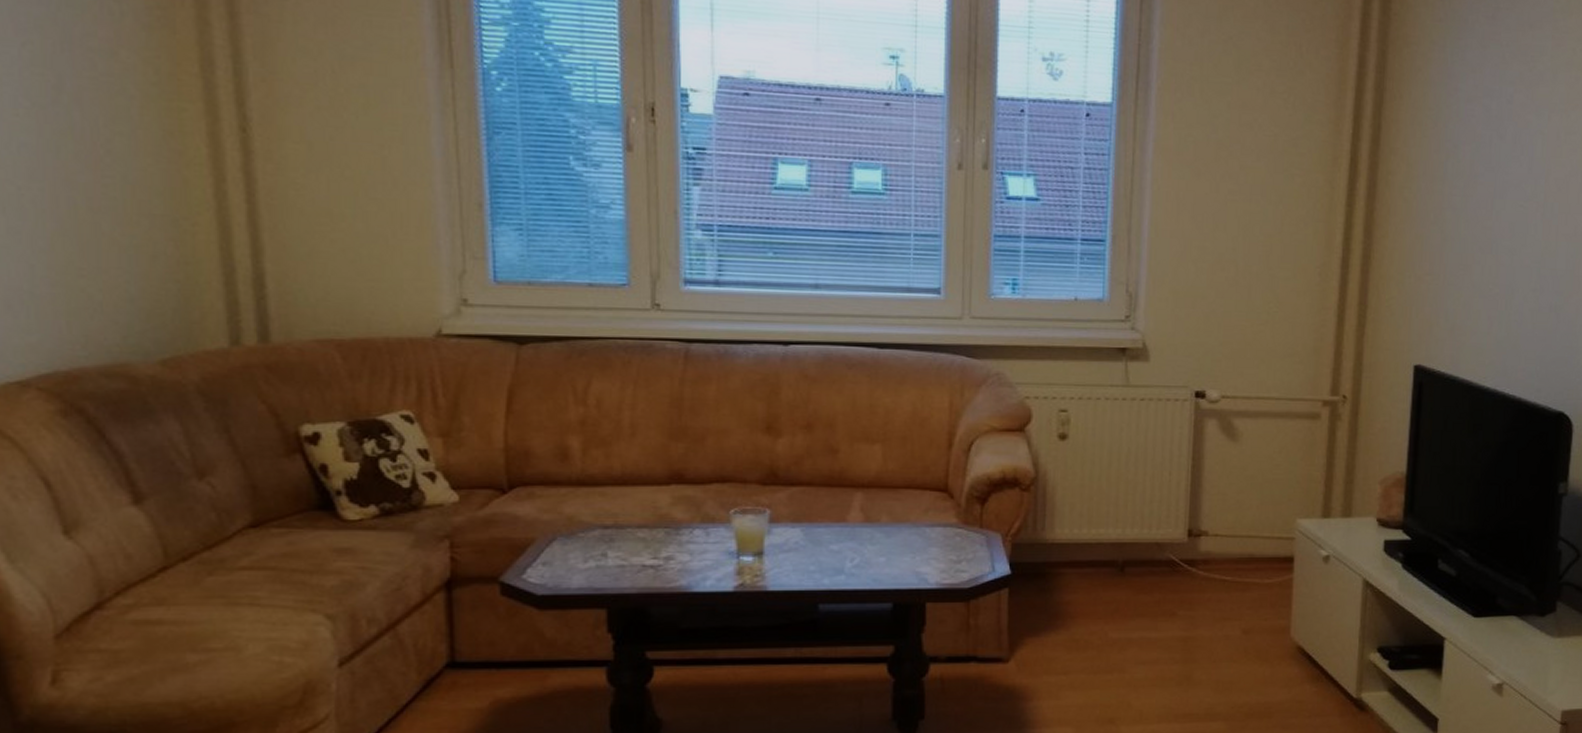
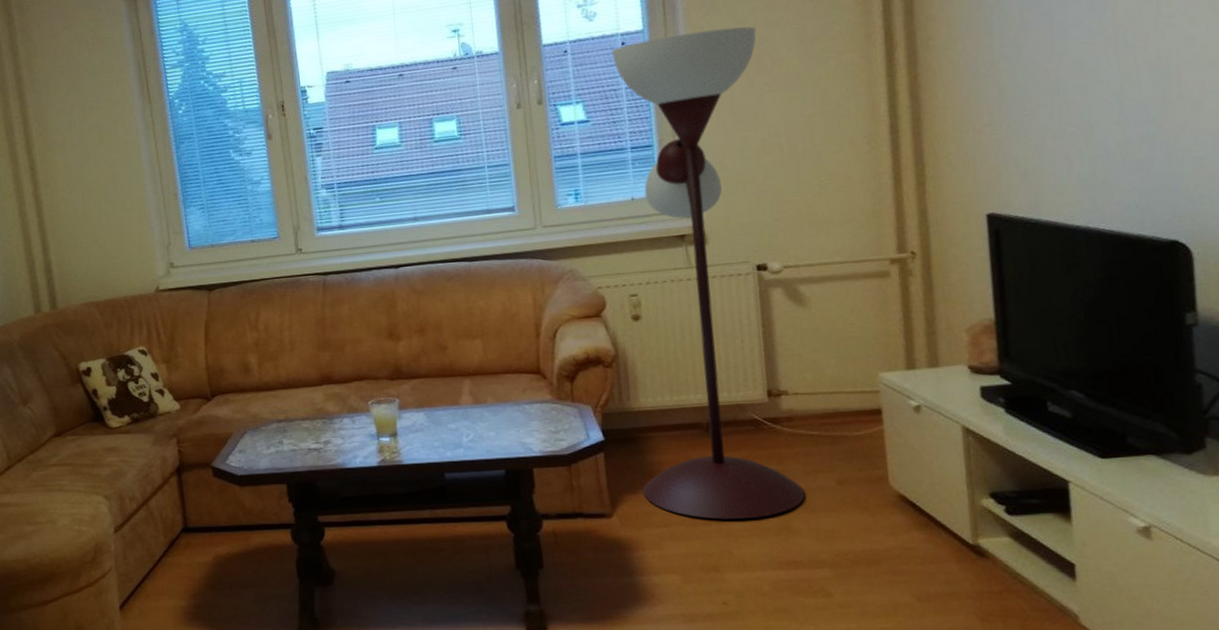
floor lamp: none [1045,116,1228,668] -> present [612,26,806,520]

